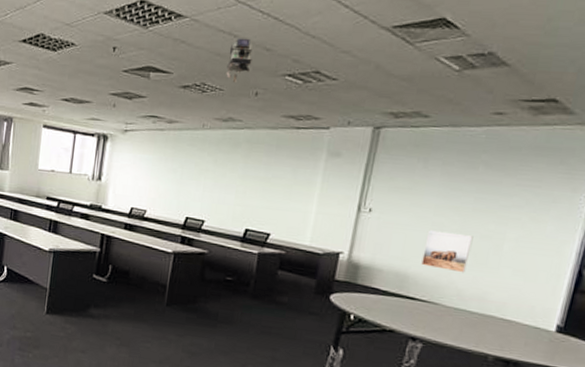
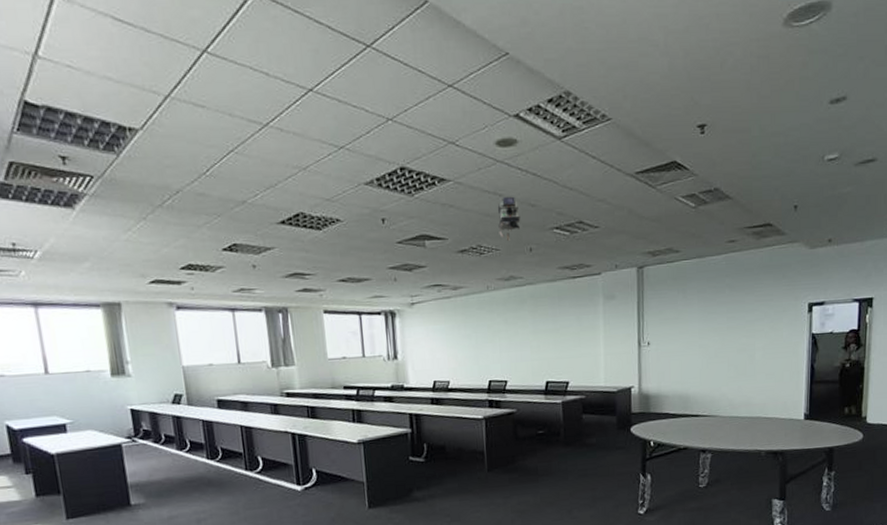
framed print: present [421,230,474,273] -> none [697,350,732,386]

